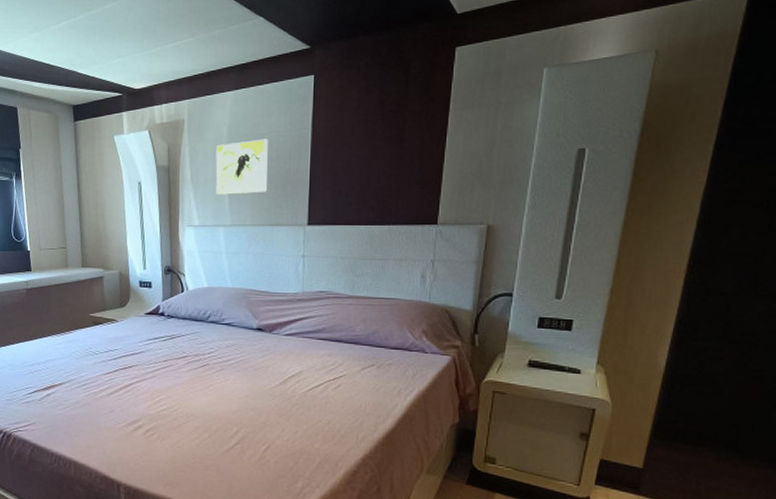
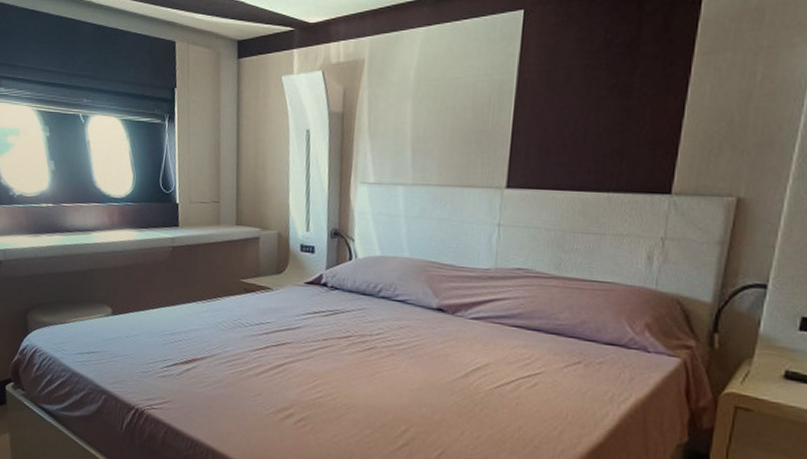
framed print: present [215,139,268,195] -> none [397,84,464,149]

